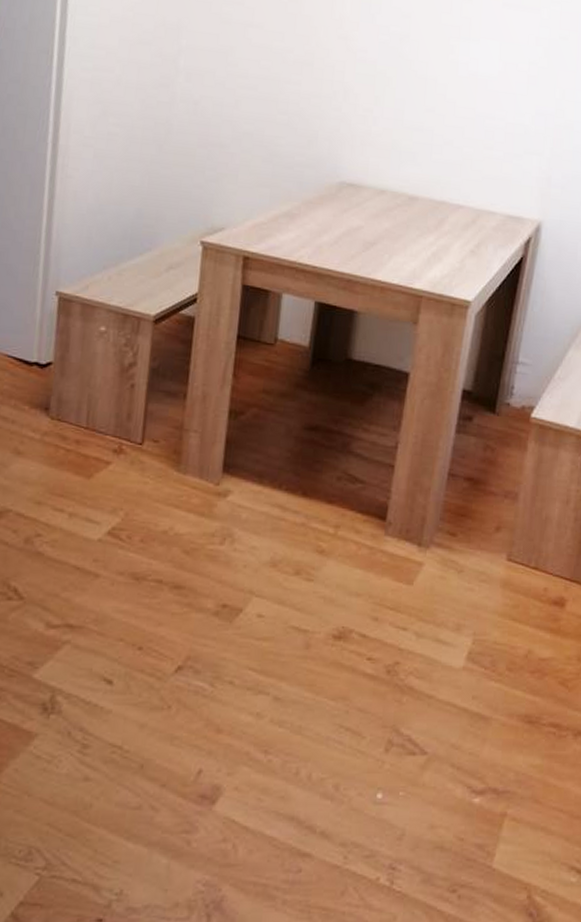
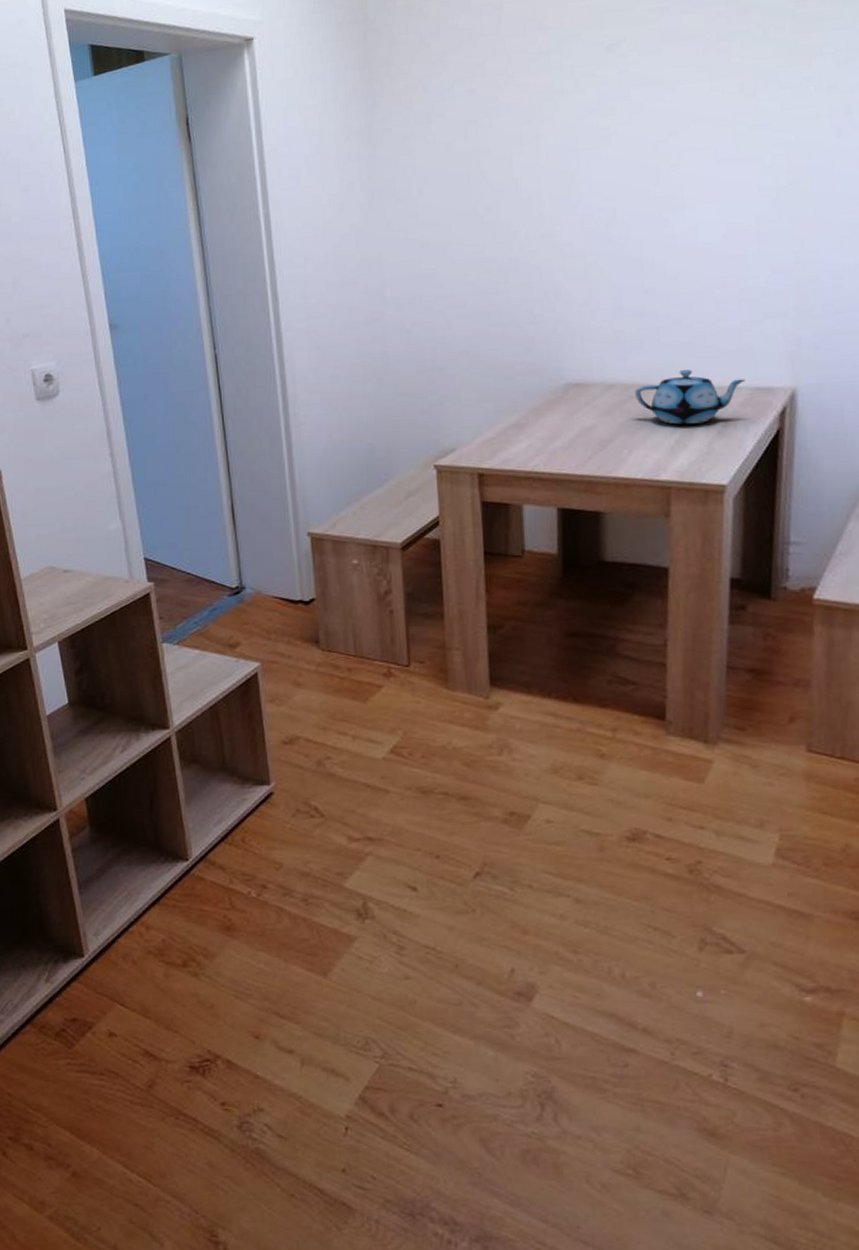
teapot: none [402,188,500,241] -> present [635,370,745,425]

